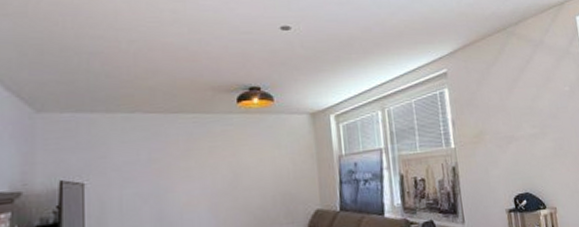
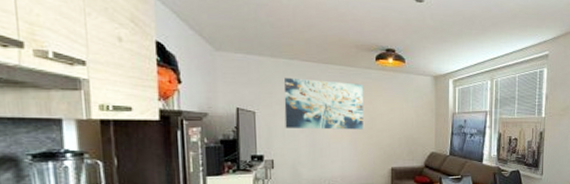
wall art: none [122,132,226,200] -> present [284,77,364,130]

